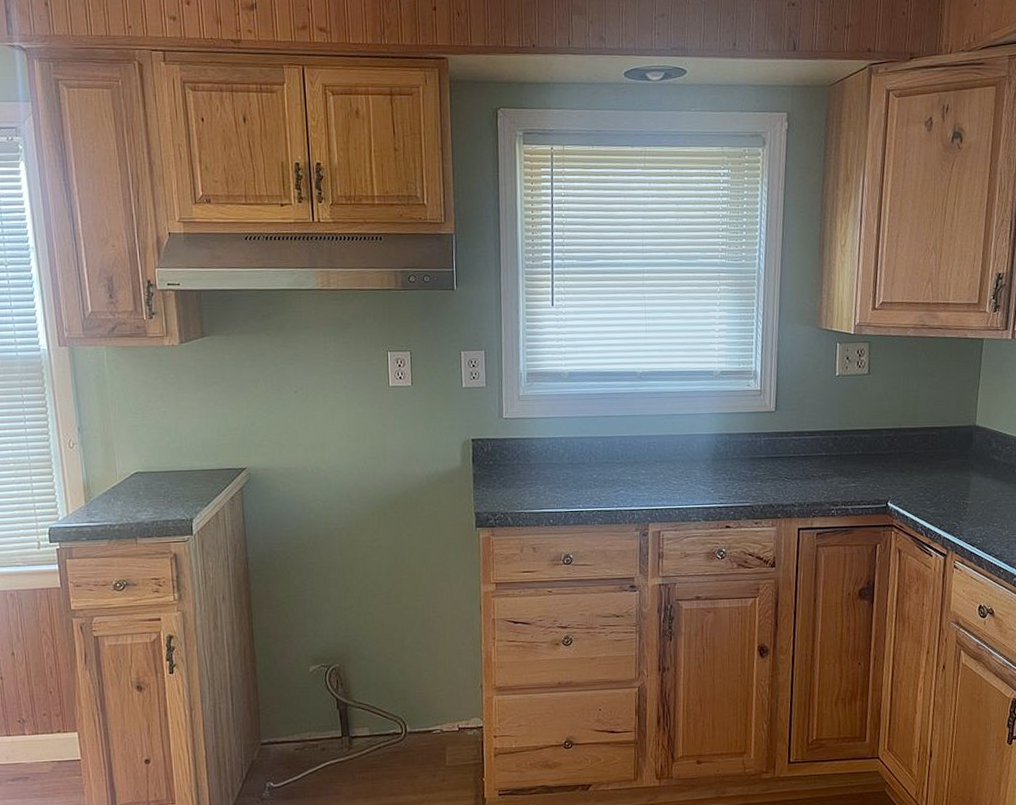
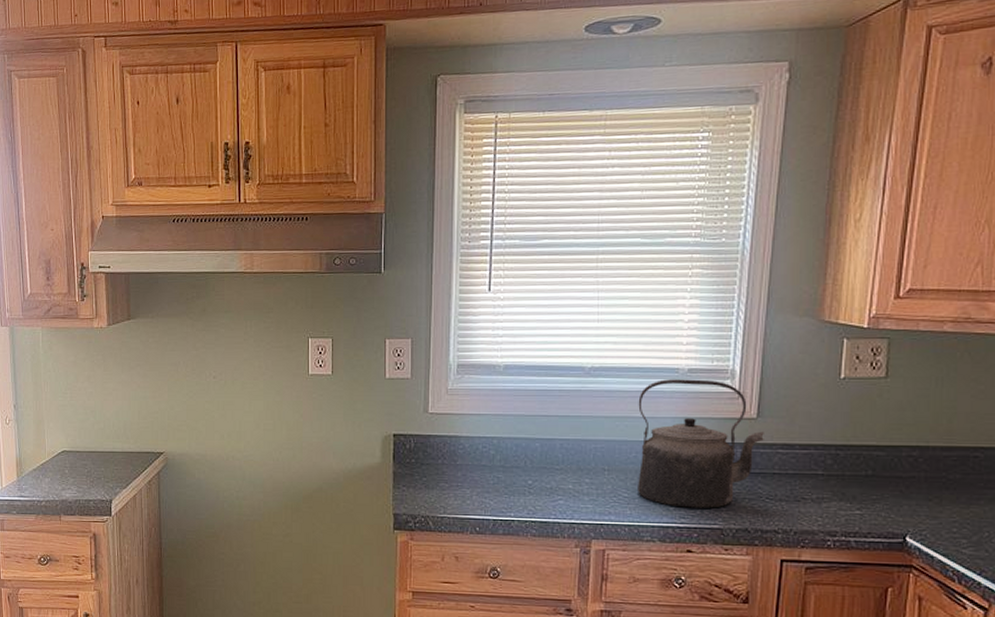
kettle: none [682,380,781,490] -> present [638,379,764,508]

